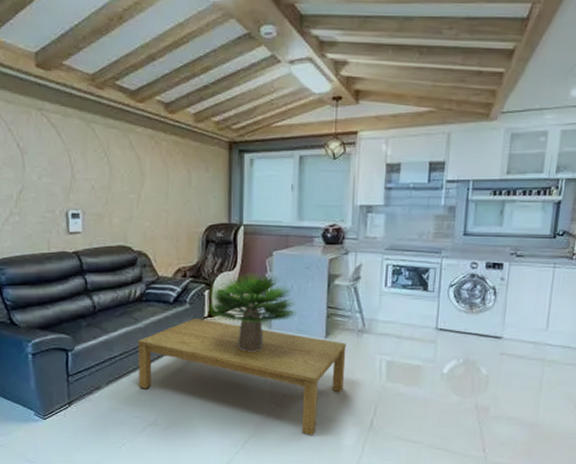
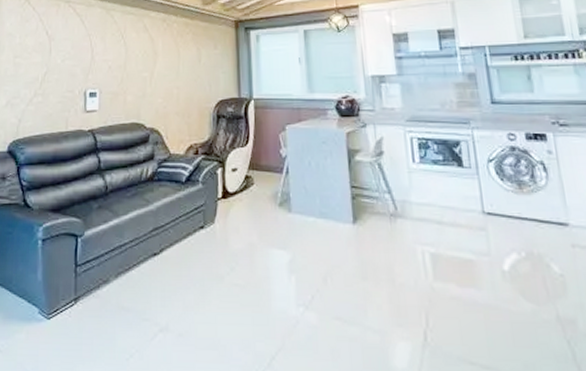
coffee table: present [137,318,347,436] -> none [149,199,384,352]
potted plant: present [207,273,297,352] -> none [220,149,317,240]

